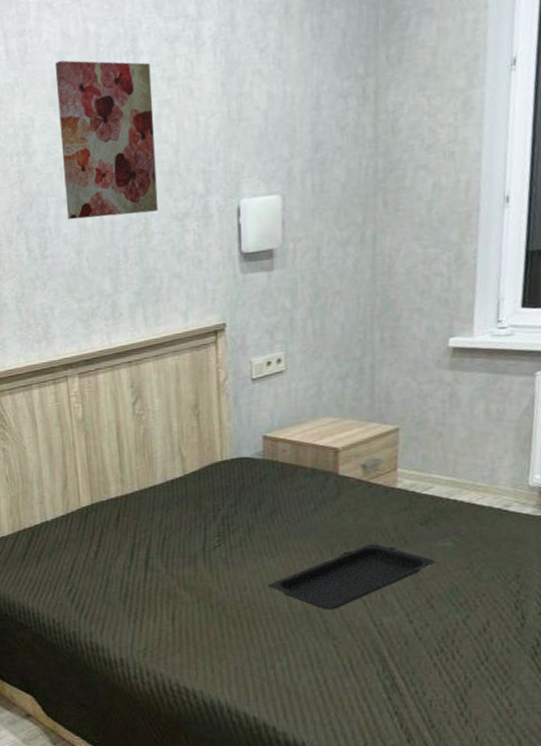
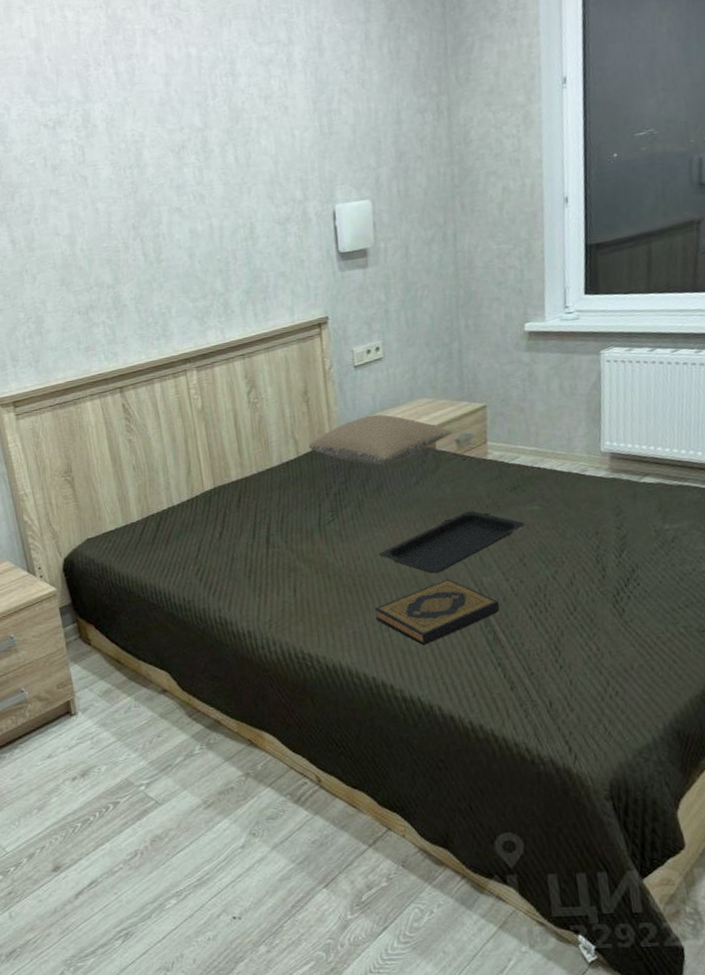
wall art: present [55,60,159,220] -> none [161,81,262,227]
pillow: none [197,433,358,488] -> present [309,414,452,465]
hardback book: none [260,616,401,686] -> present [375,578,500,645]

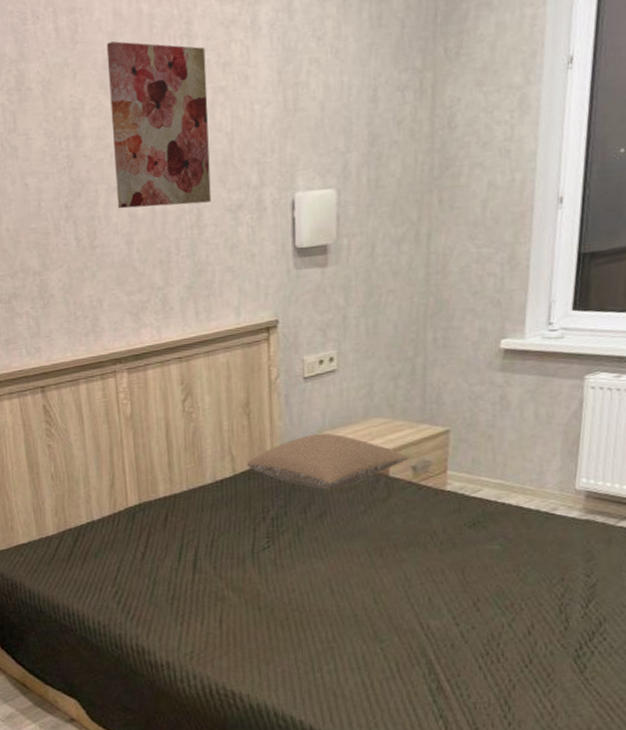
wall art: none [161,81,262,227] -> present [106,41,212,209]
hardback book: present [375,578,500,645] -> none [307,619,447,689]
serving tray: present [378,510,526,574] -> none [316,545,483,613]

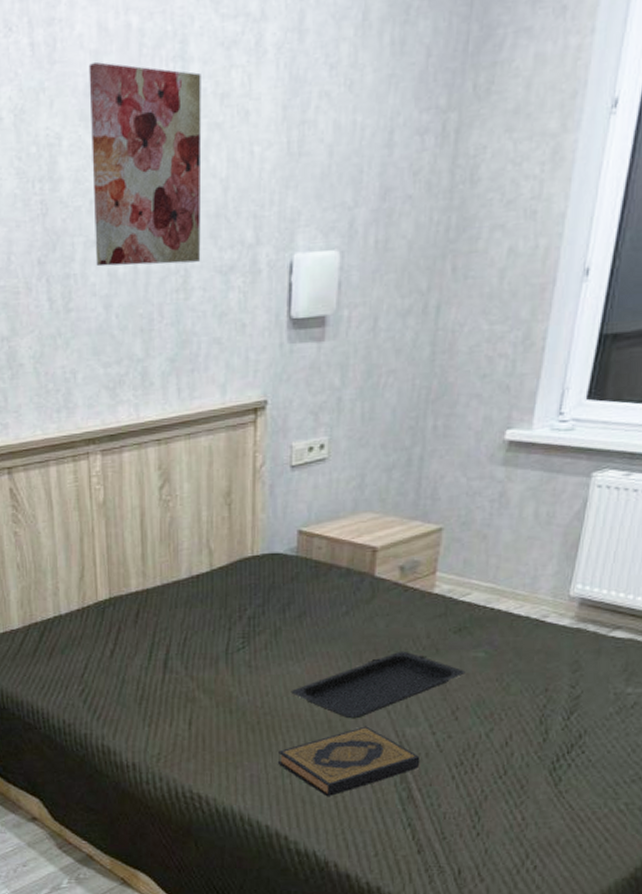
pillow: present [247,433,408,489] -> none [225,527,396,588]
hardback book: none [307,619,447,689] -> present [277,726,421,796]
serving tray: none [316,545,483,613] -> present [291,651,466,719]

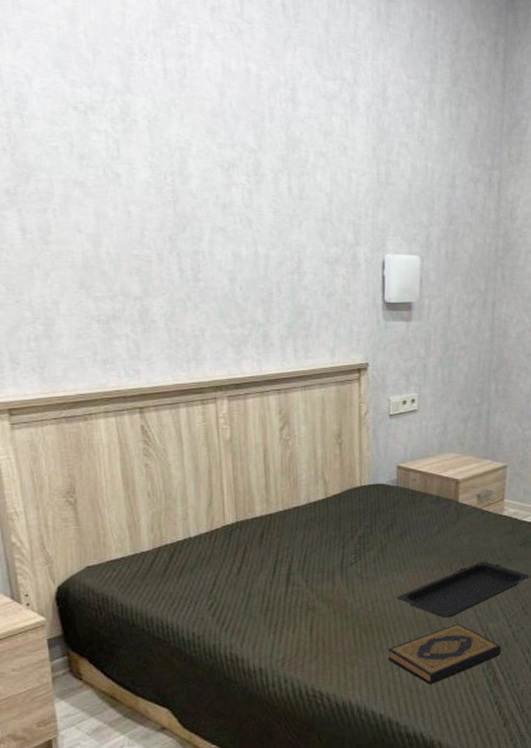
wall art: present [88,62,202,267] -> none [214,92,311,253]

